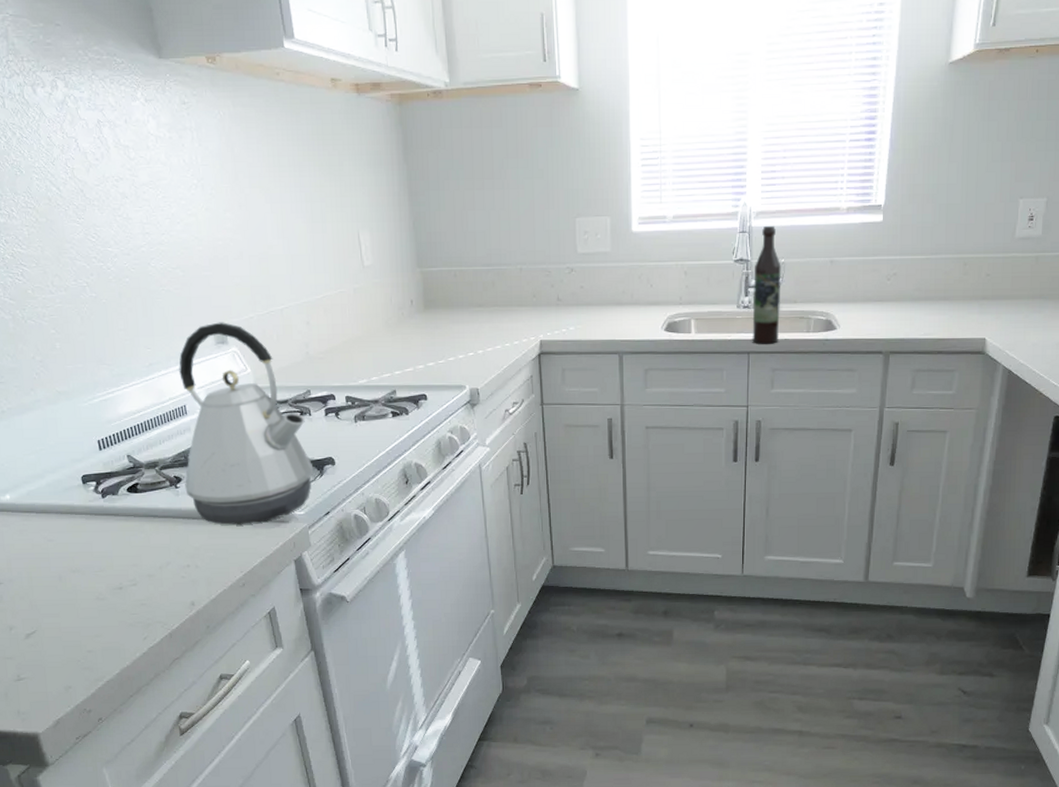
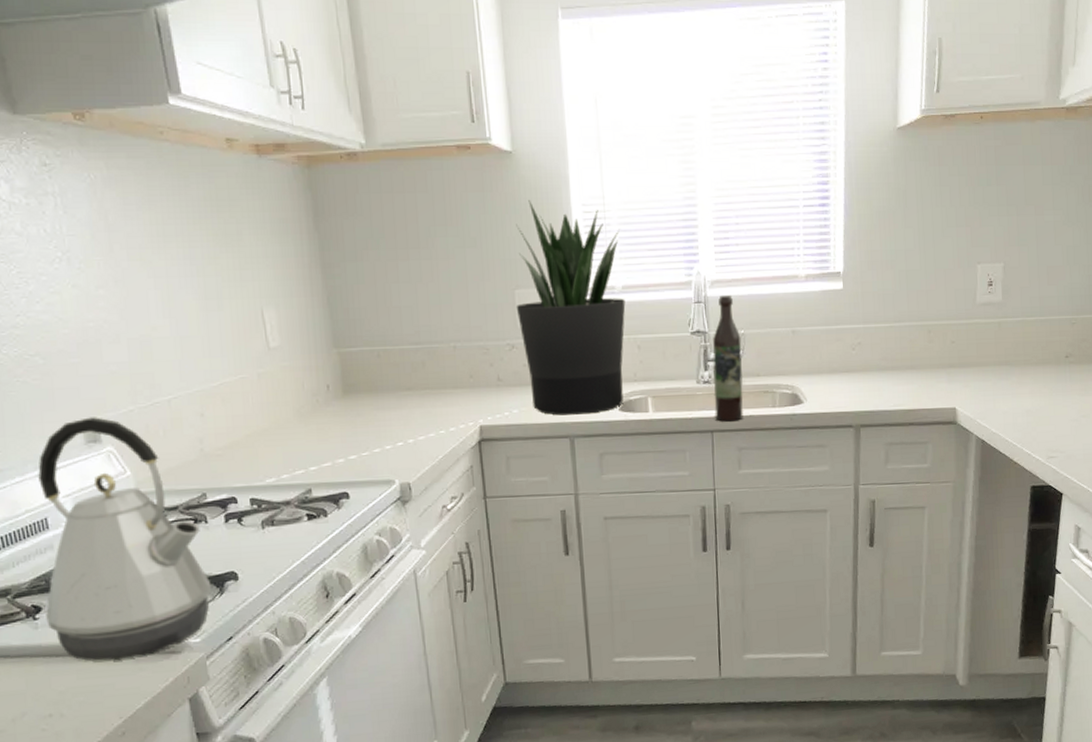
planter: none [576,134,675,333] -> present [516,200,626,415]

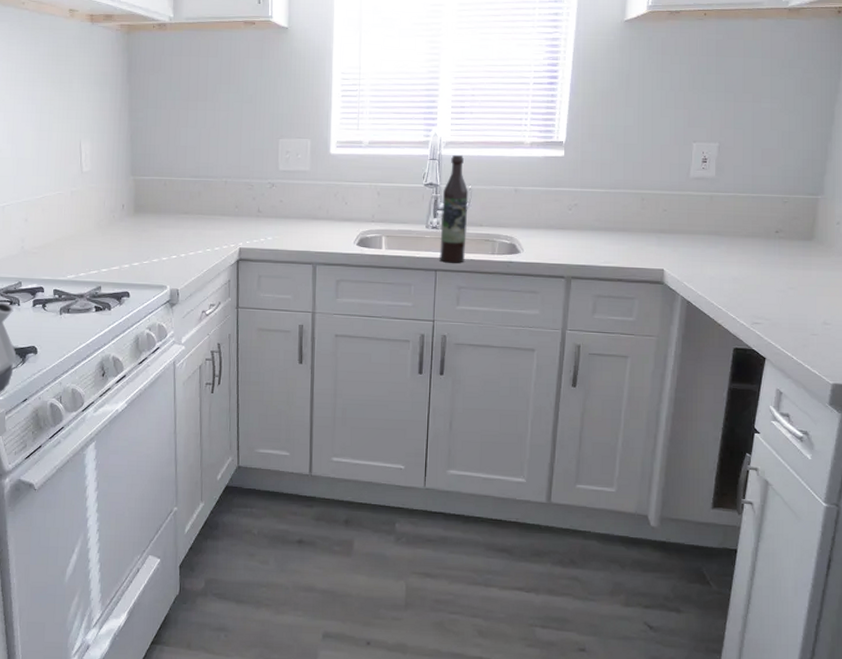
planter: present [516,200,626,415] -> none [278,67,371,246]

